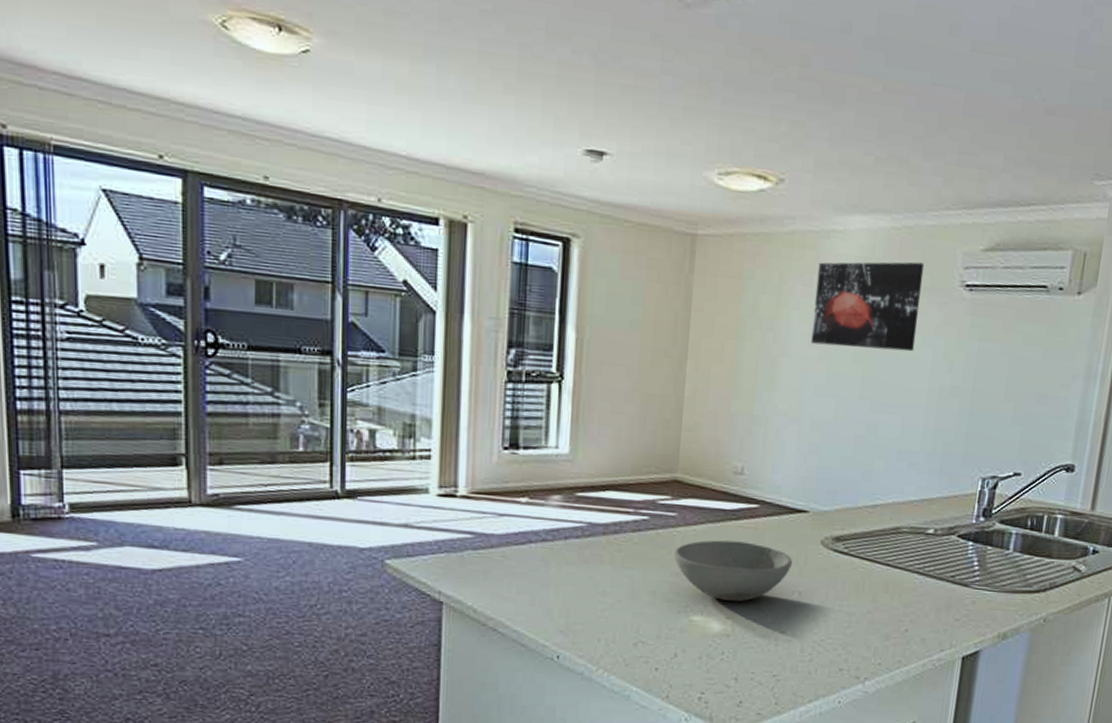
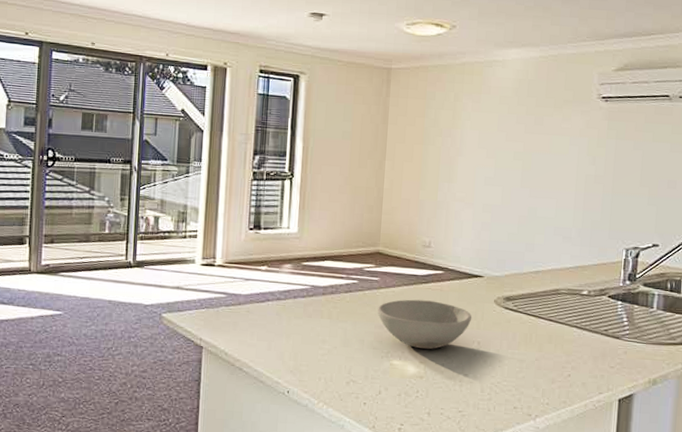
wall art: present [810,261,924,352] -> none [480,81,568,150]

